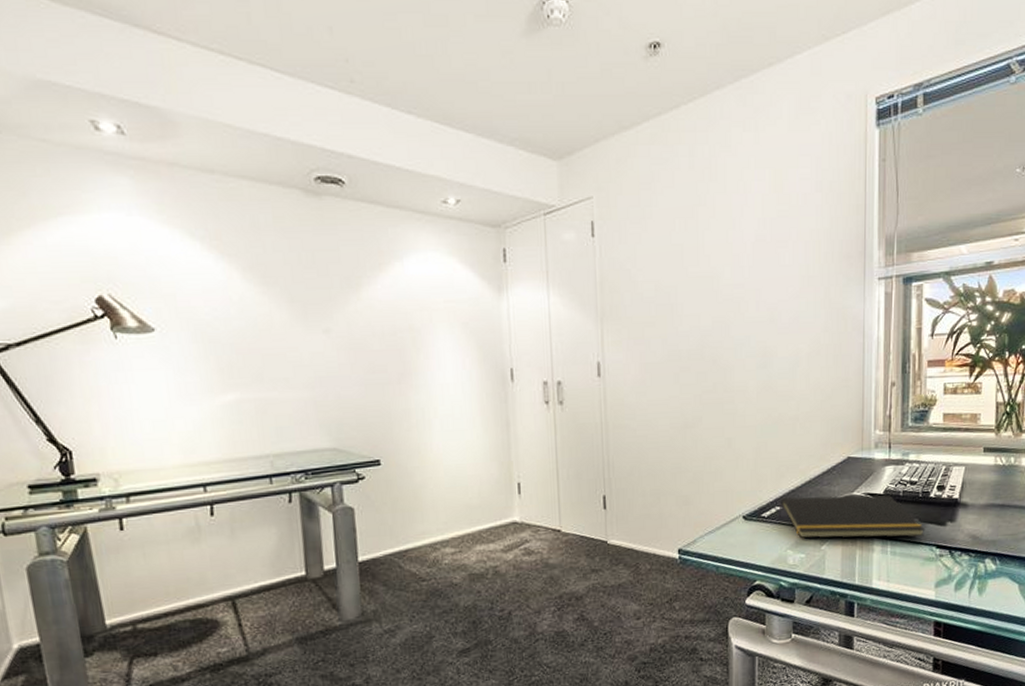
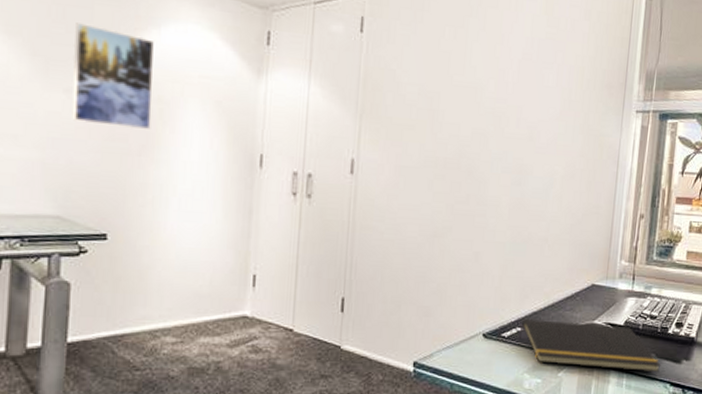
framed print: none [325,266,406,359] -> present [72,23,154,129]

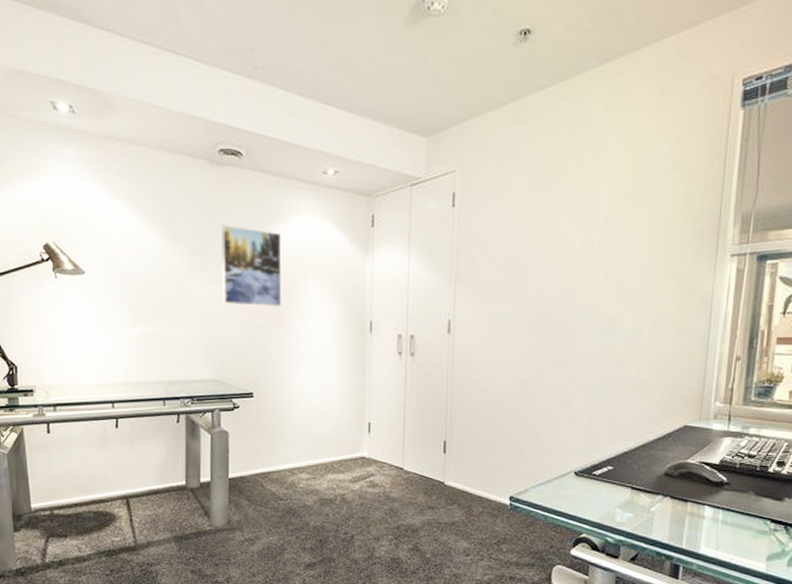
notepad: present [518,318,661,373] -> none [609,458,761,510]

